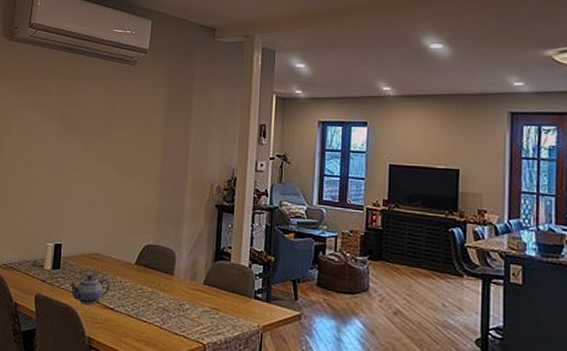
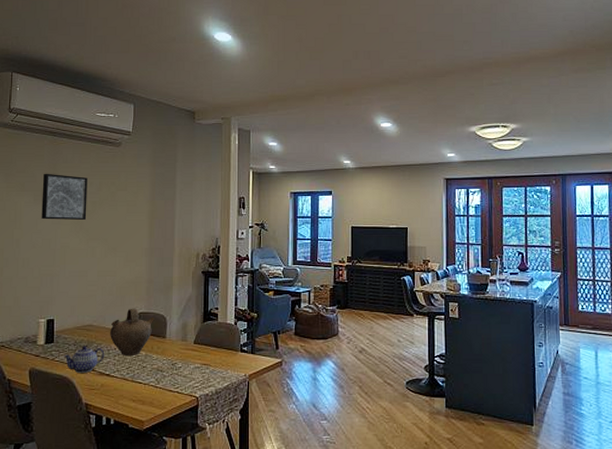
wall art: none [54,91,102,141] -> present [41,173,88,220]
jug: none [116,239,163,291] -> present [110,308,155,355]

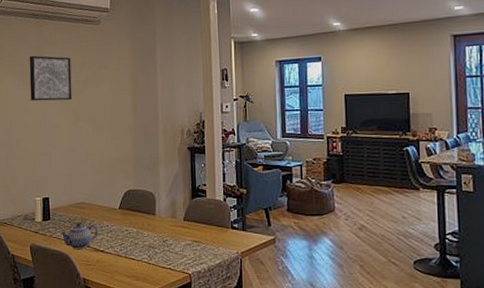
jug: present [110,308,155,355] -> none [102,185,143,232]

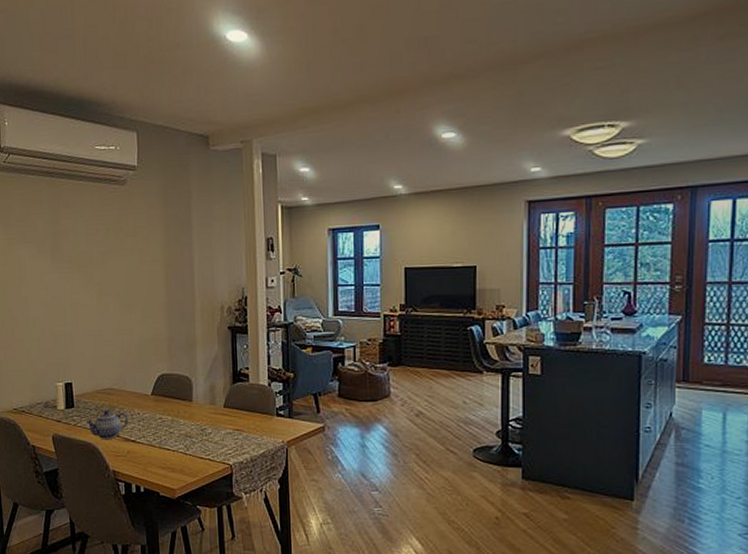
wall art: present [29,55,72,101] -> none [44,220,96,274]

